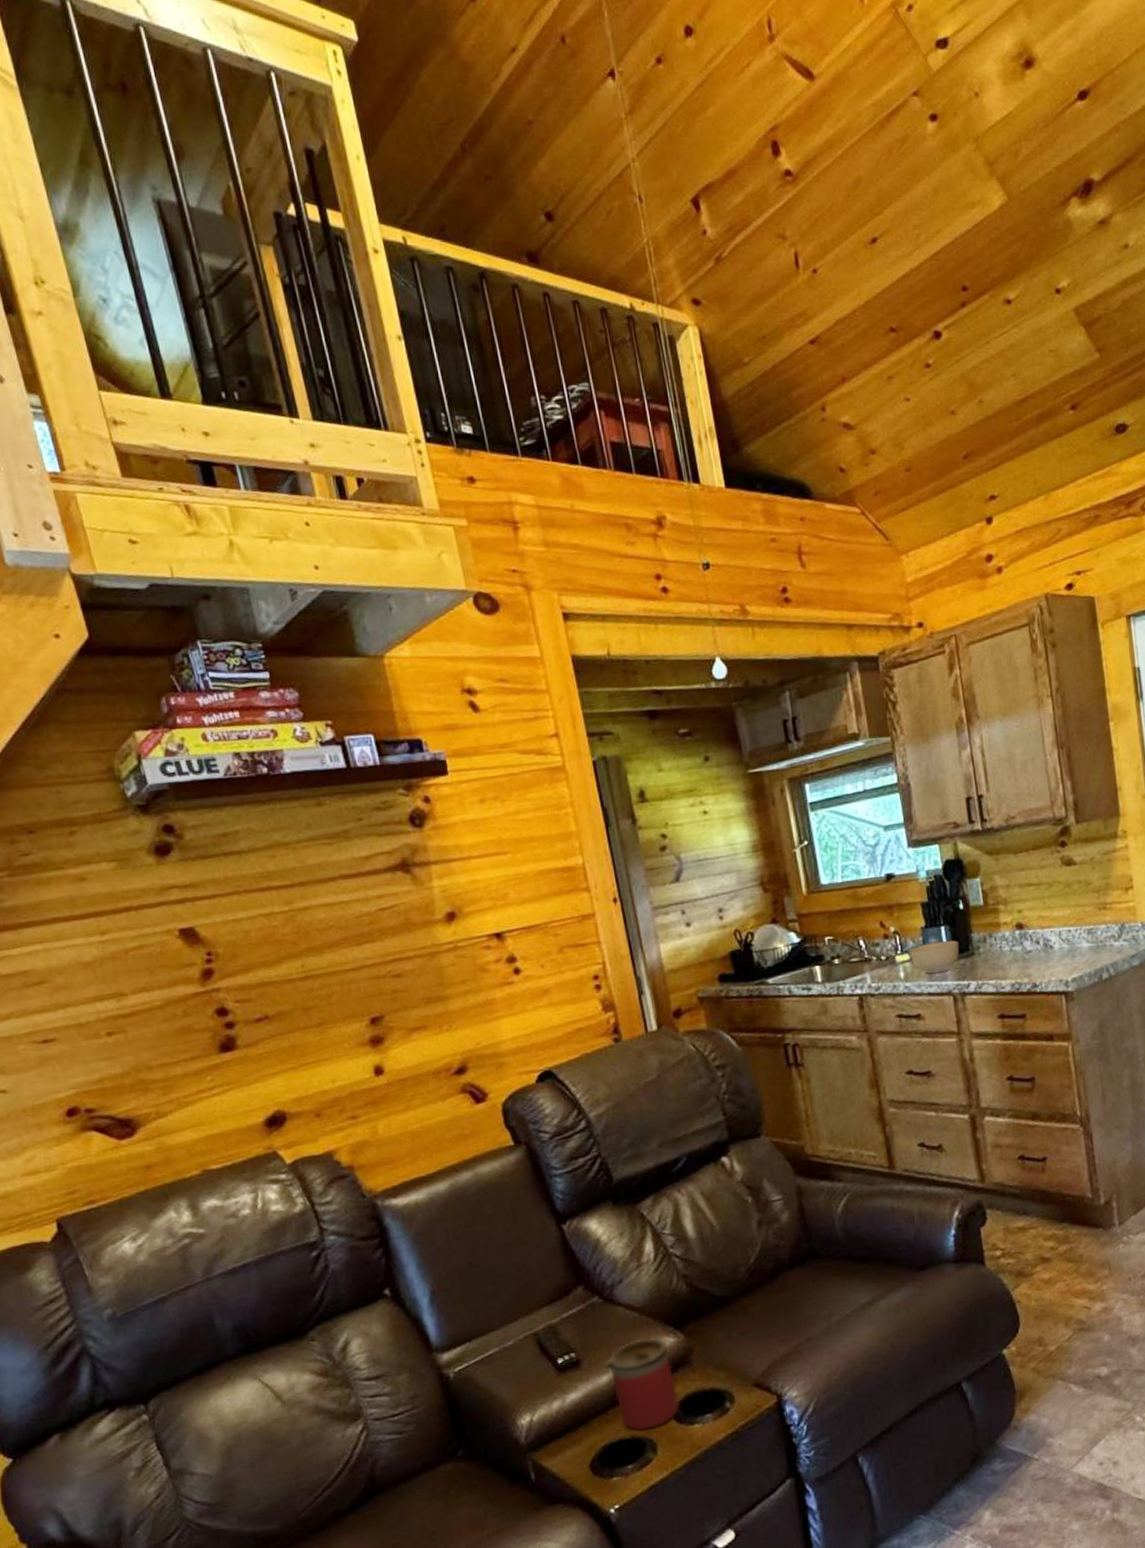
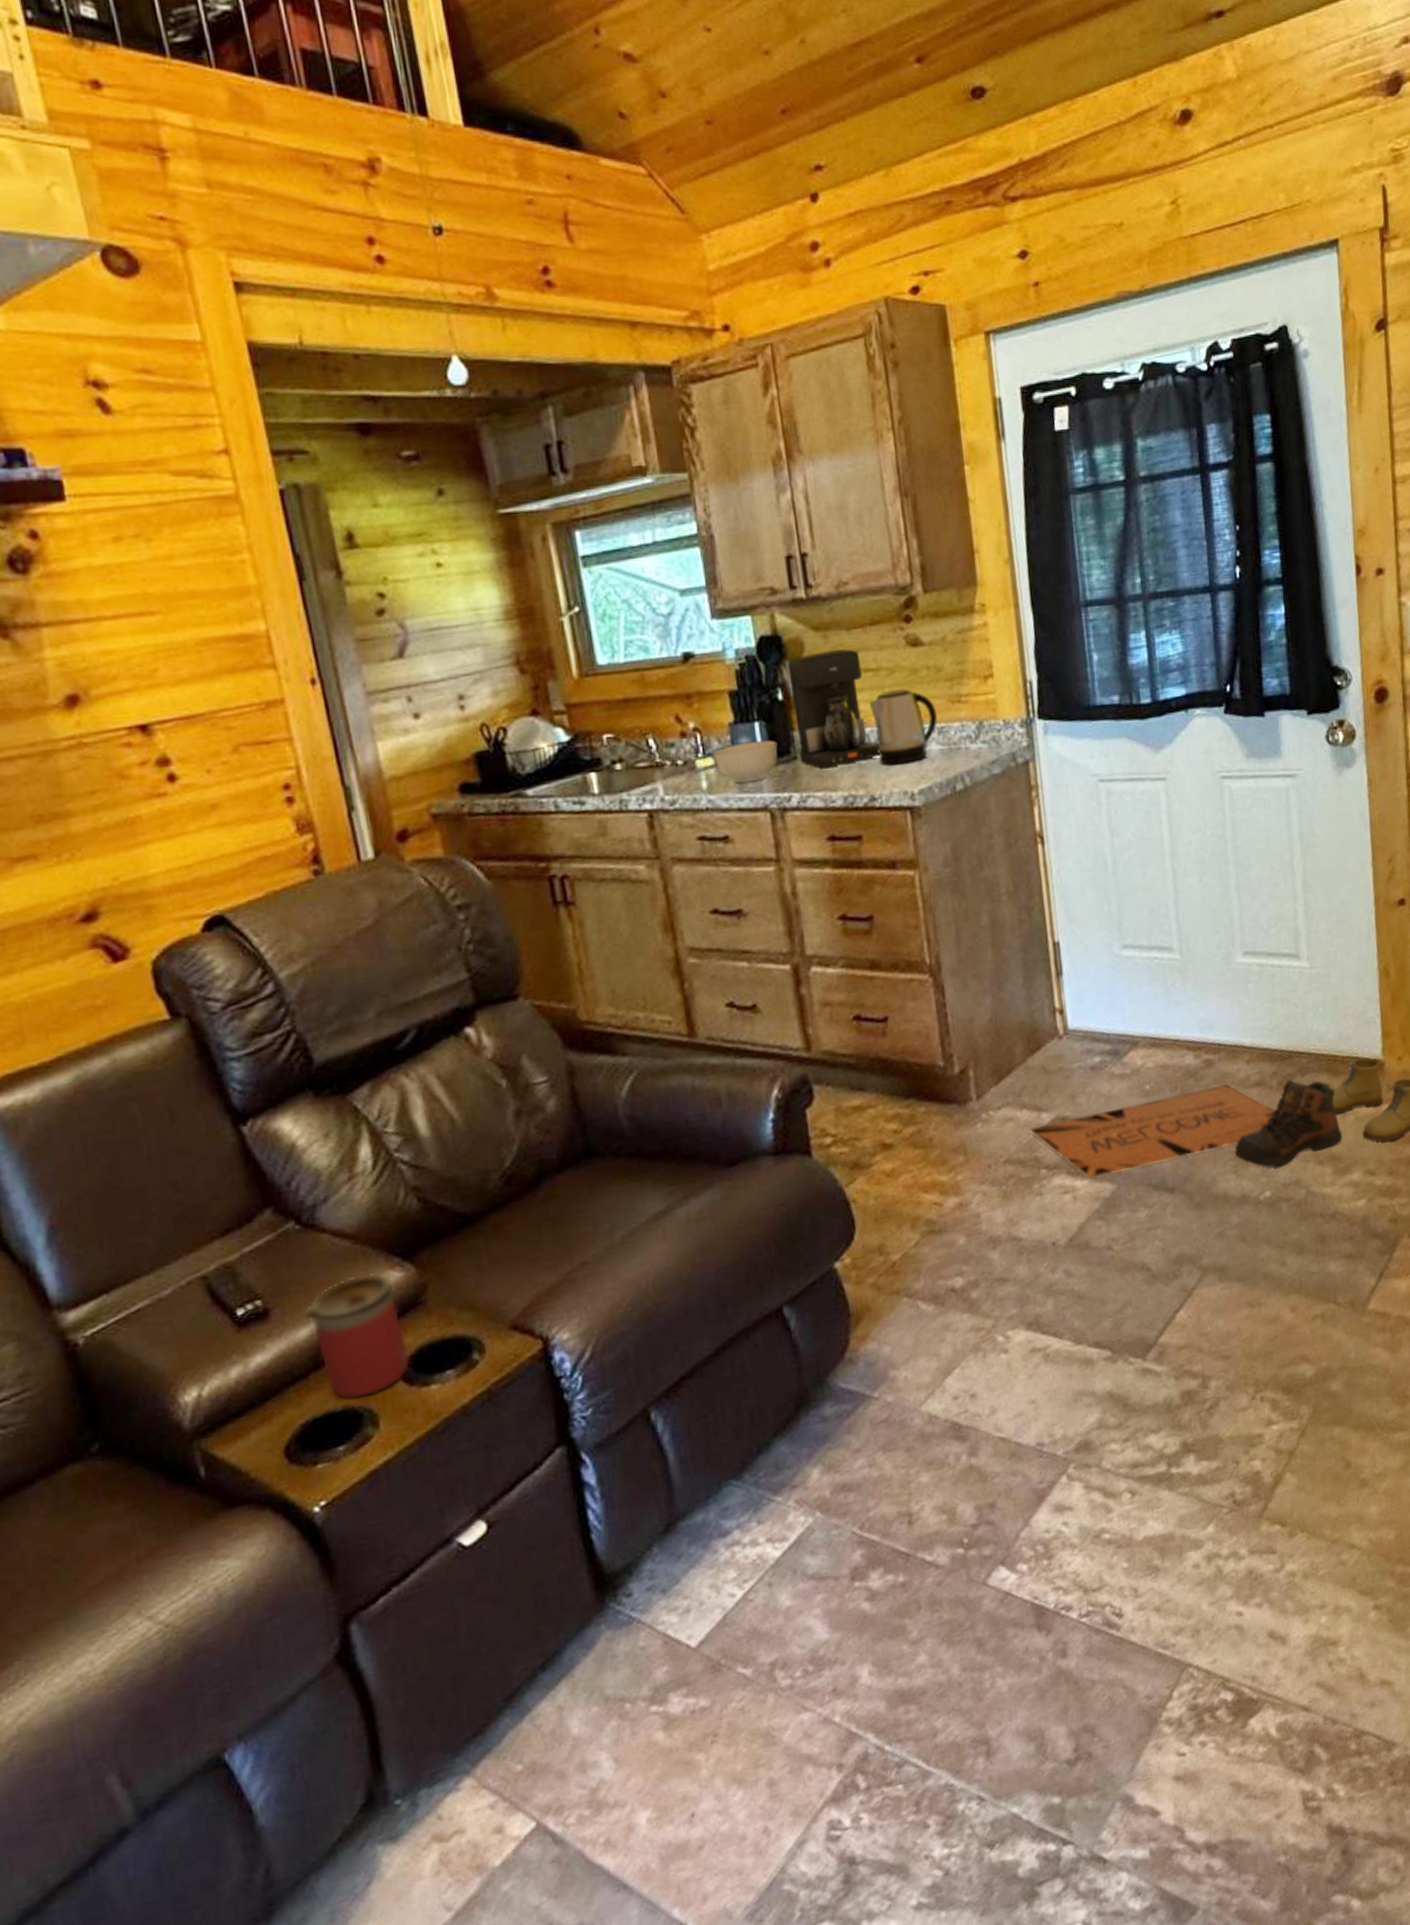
coffee maker: none [967,869,1041,962] -> present [787,649,880,769]
kettle: none [1032,899,1087,959] -> present [870,689,937,765]

